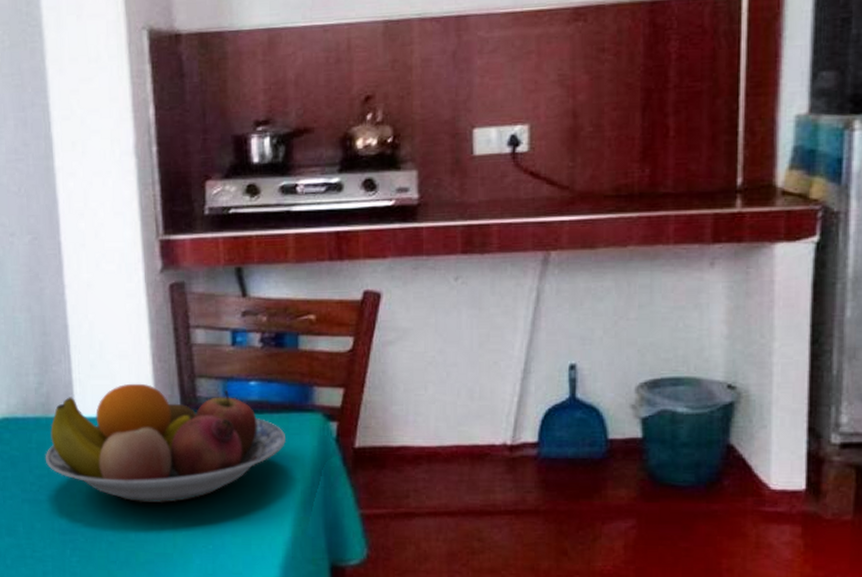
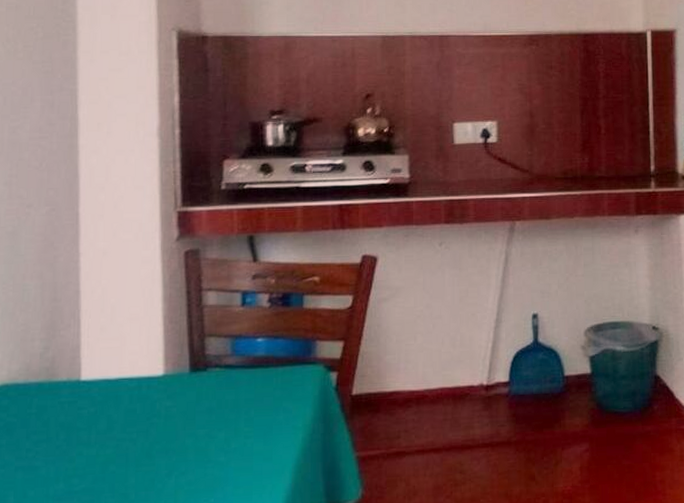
fruit bowl: present [44,383,287,504] -> none [44,344,290,462]

